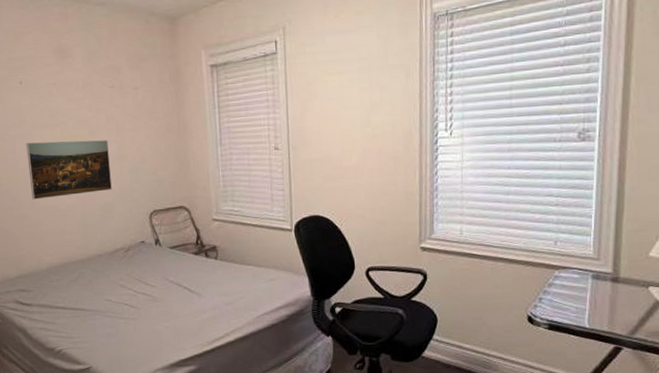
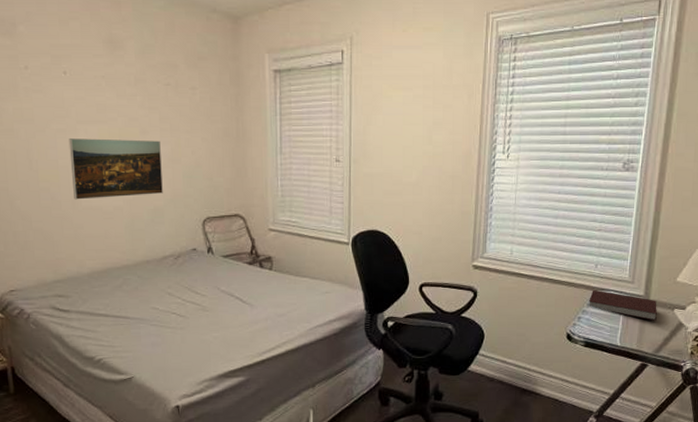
notebook: none [550,268,629,300] -> present [589,289,657,321]

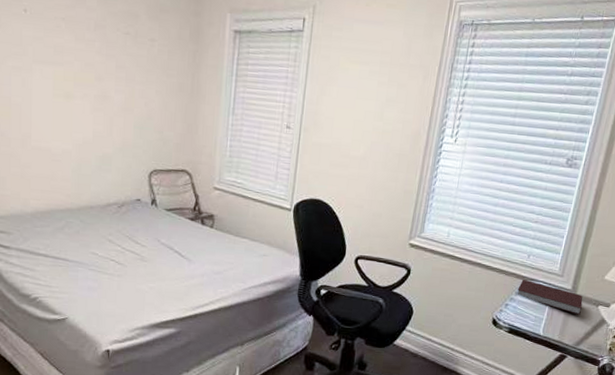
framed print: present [68,138,163,200] -> none [23,77,115,142]

